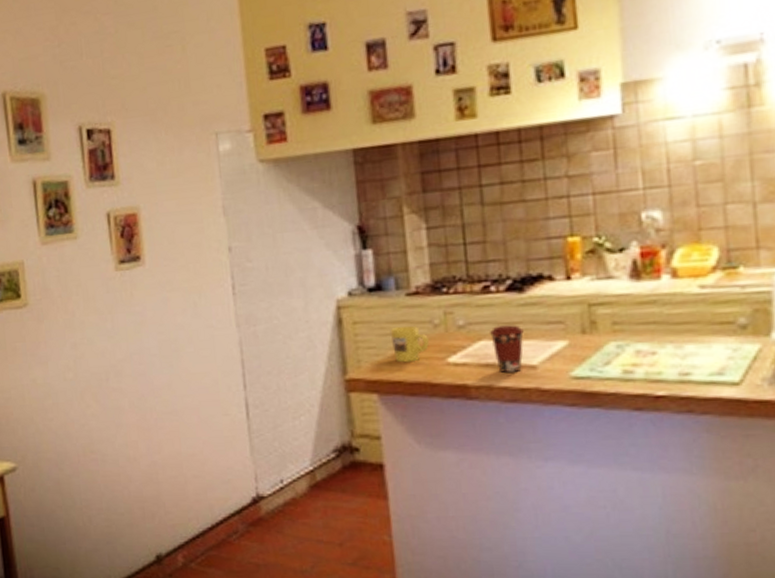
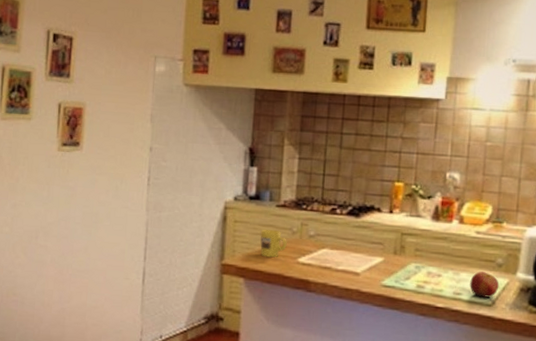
coffee cup: present [490,325,524,373] -> none [331,239,355,276]
apple: none [701,339,748,375] -> present [470,271,499,298]

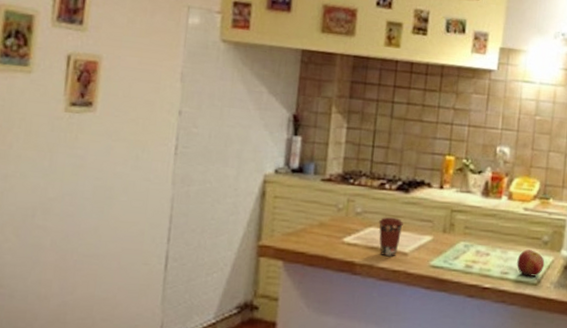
mug: present [260,229,287,258] -> none [302,205,332,238]
coffee cup: none [331,239,355,276] -> present [379,217,403,257]

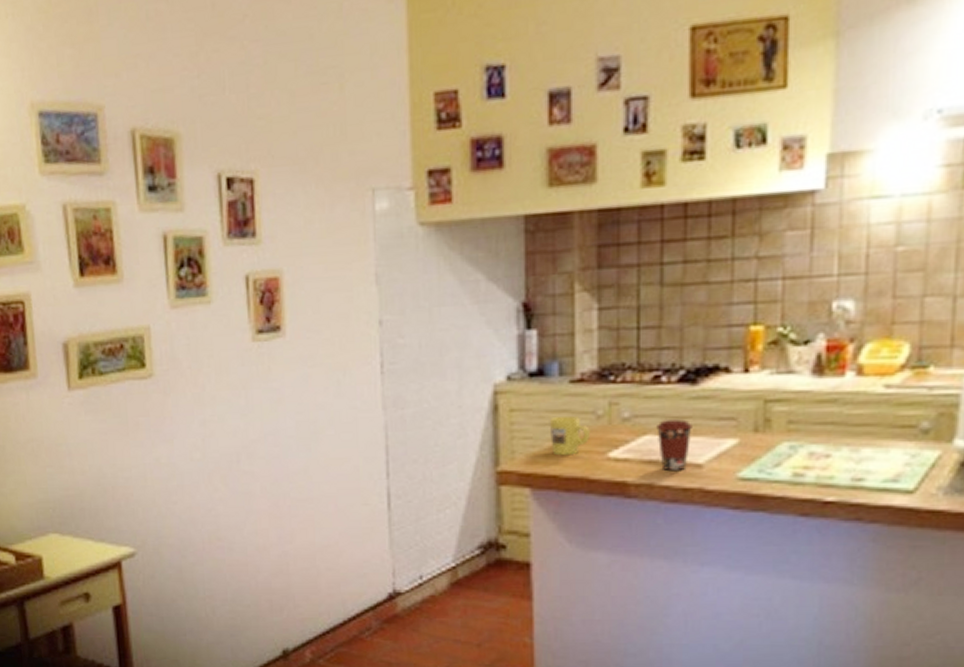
mug: none [302,205,332,238] -> present [549,415,590,456]
apple: present [517,249,545,277] -> none [877,443,926,481]

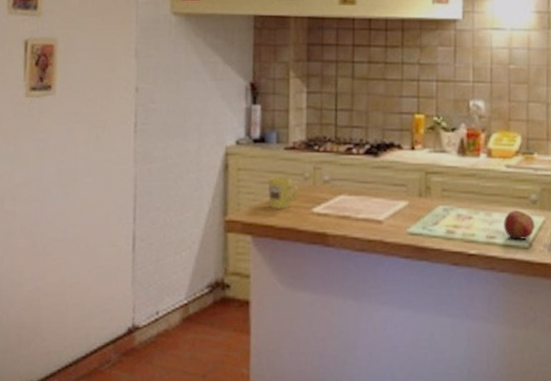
coffee cup: present [657,419,692,472] -> none [349,184,375,226]
apple: none [877,443,926,481] -> present [504,210,535,239]

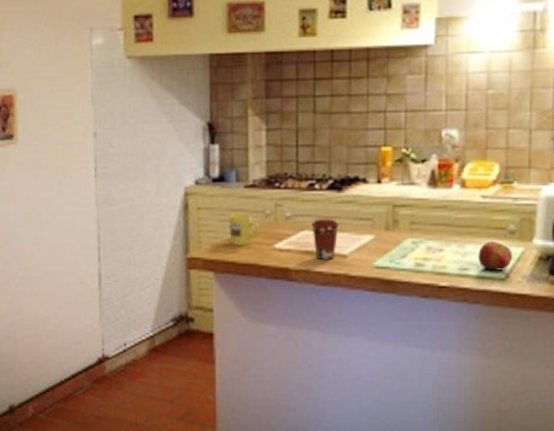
coffee cup: none [349,184,375,226] -> present [312,219,339,260]

